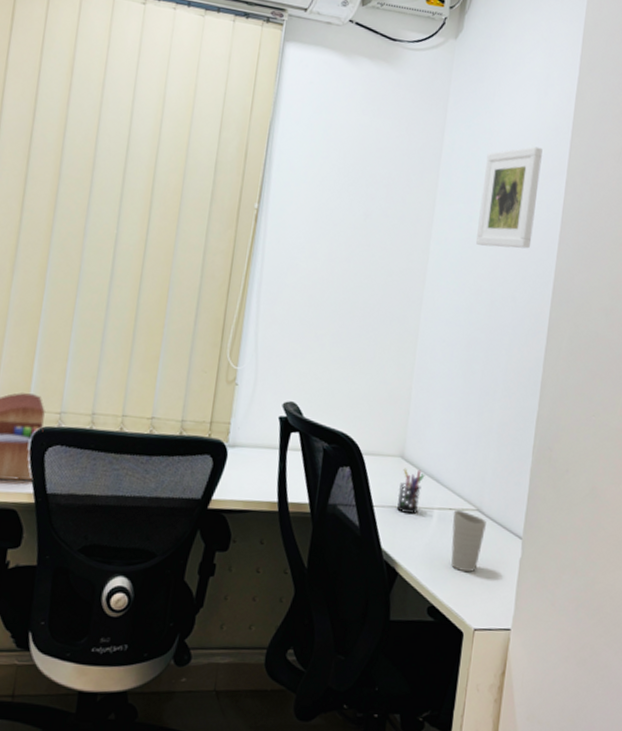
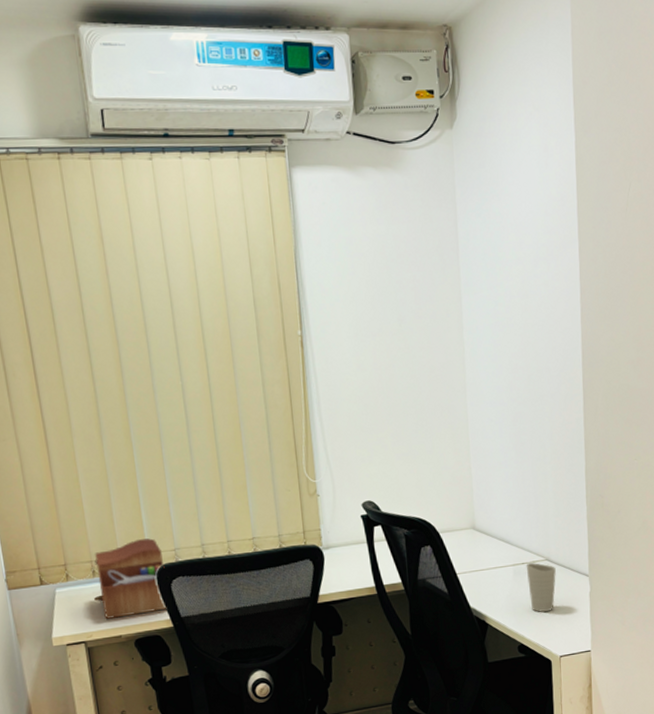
pen holder: present [396,468,425,514] -> none [475,536,496,574]
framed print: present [476,146,543,249] -> none [501,220,556,326]

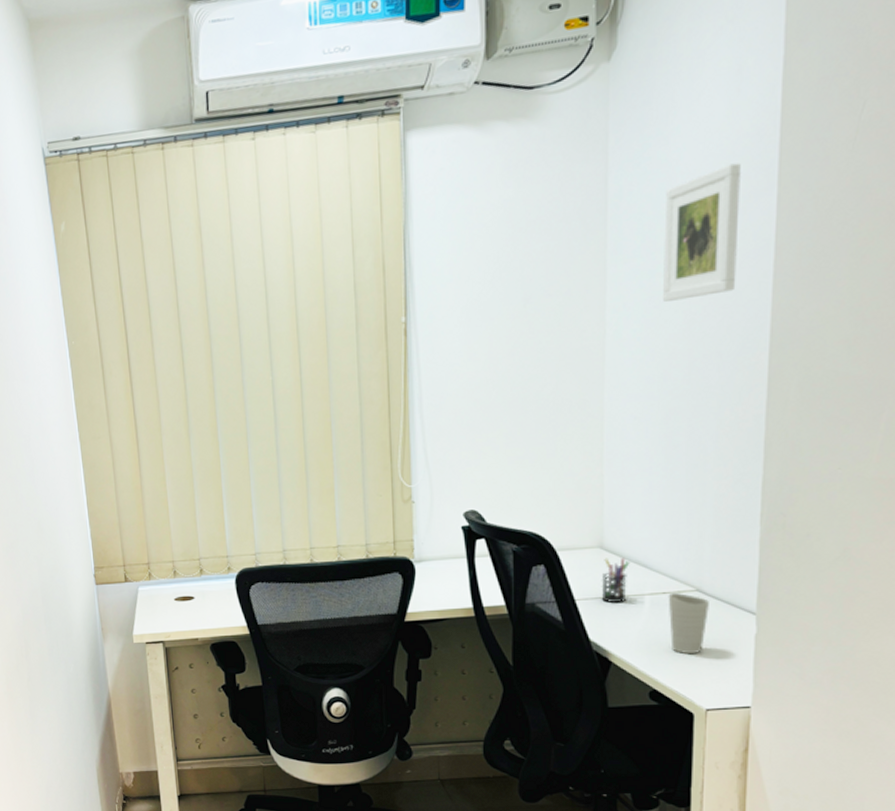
sewing box: present [94,538,167,619] -> none [176,541,244,620]
pen holder: none [475,536,496,574] -> present [601,557,630,603]
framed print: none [501,220,556,326] -> present [663,163,741,302]

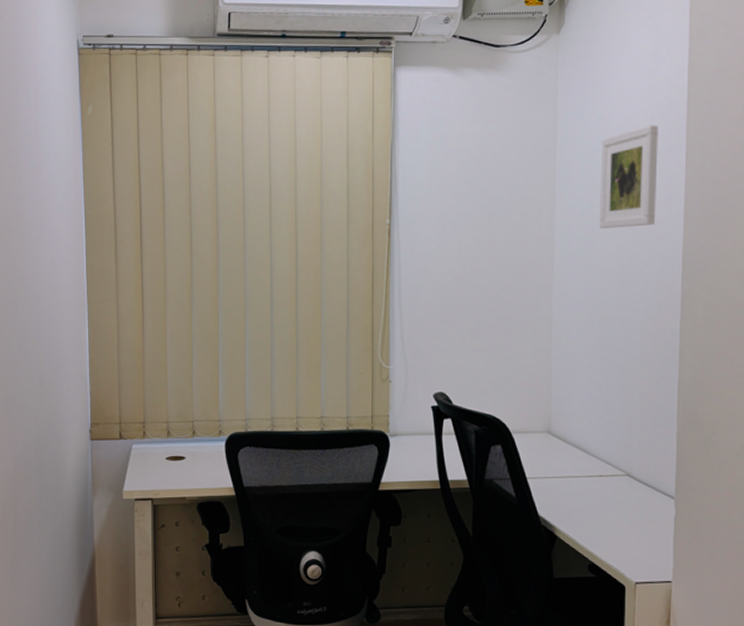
pen holder: present [601,557,630,603] -> none [548,442,573,482]
cup: present [668,592,709,653] -> none [603,475,637,531]

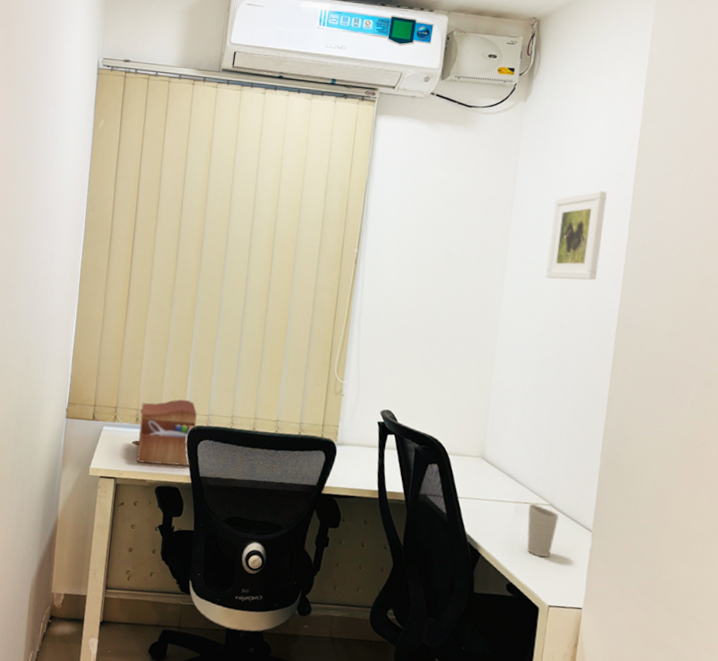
sewing box: none [169,406,234,480] -> present [135,399,197,466]
cup: none [603,475,637,531] -> present [527,503,558,557]

